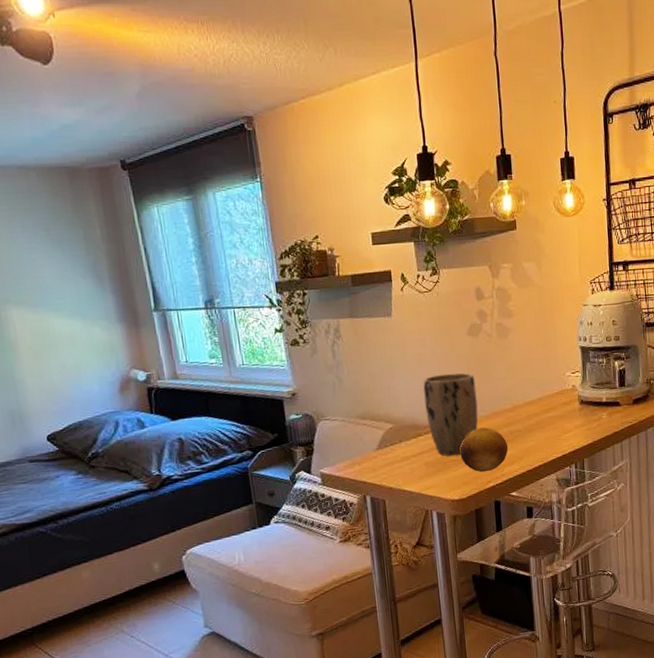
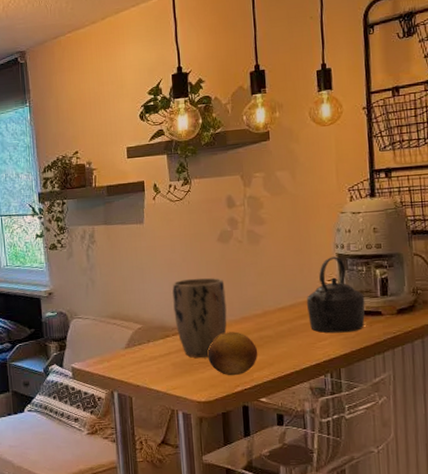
kettle: none [552,349,606,425] -> present [306,256,366,333]

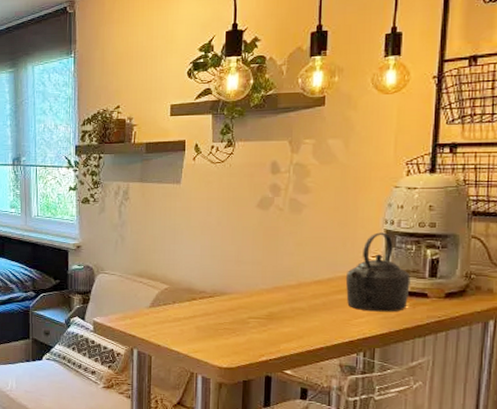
plant pot: present [172,277,227,358] -> none [203,243,260,325]
fruit: present [207,331,258,376] -> none [234,300,288,345]

